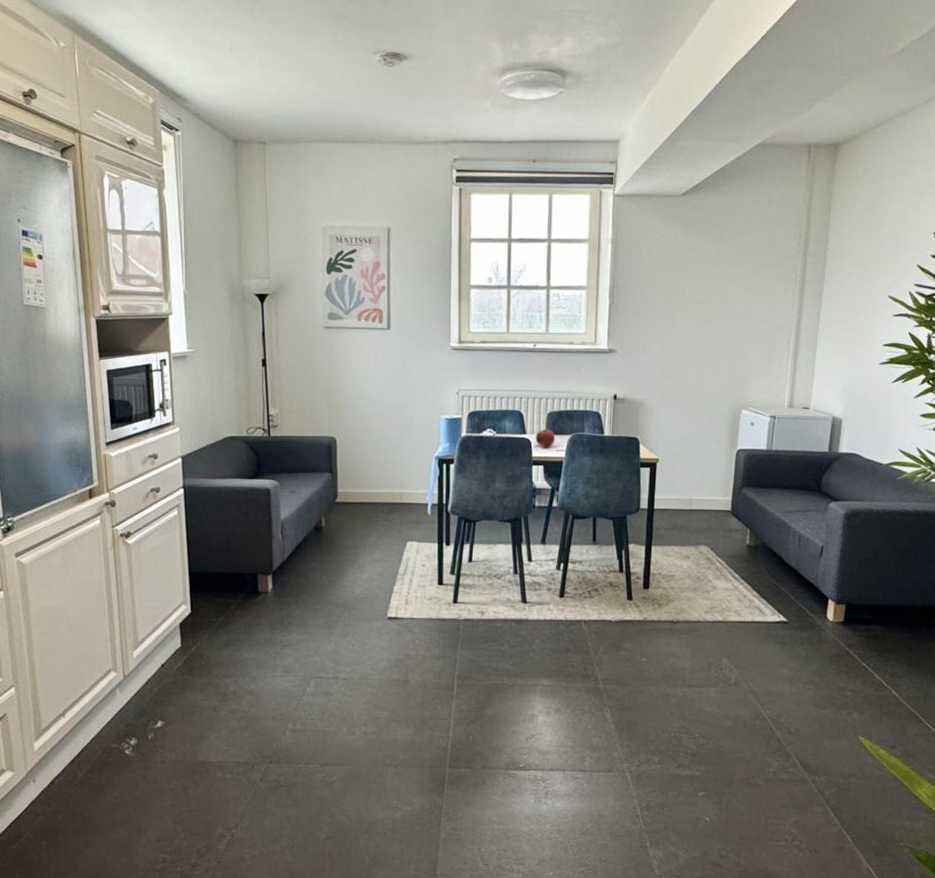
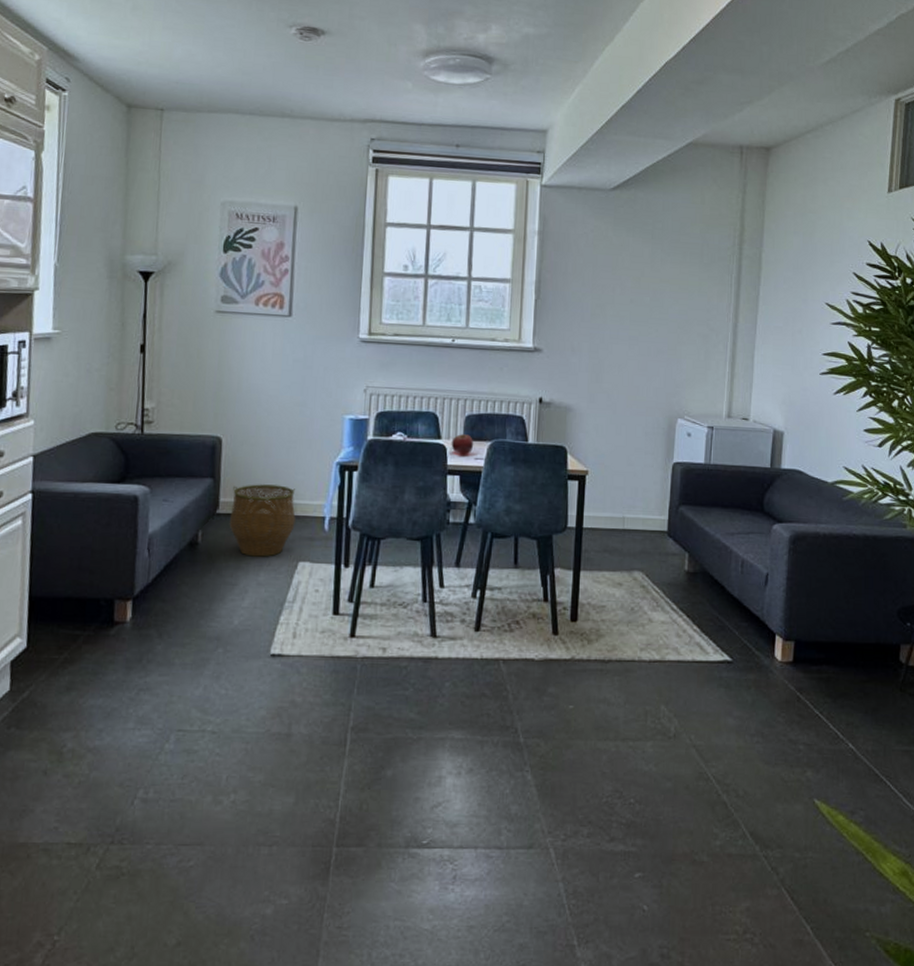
basket: none [347,477,403,538] -> present [229,484,296,557]

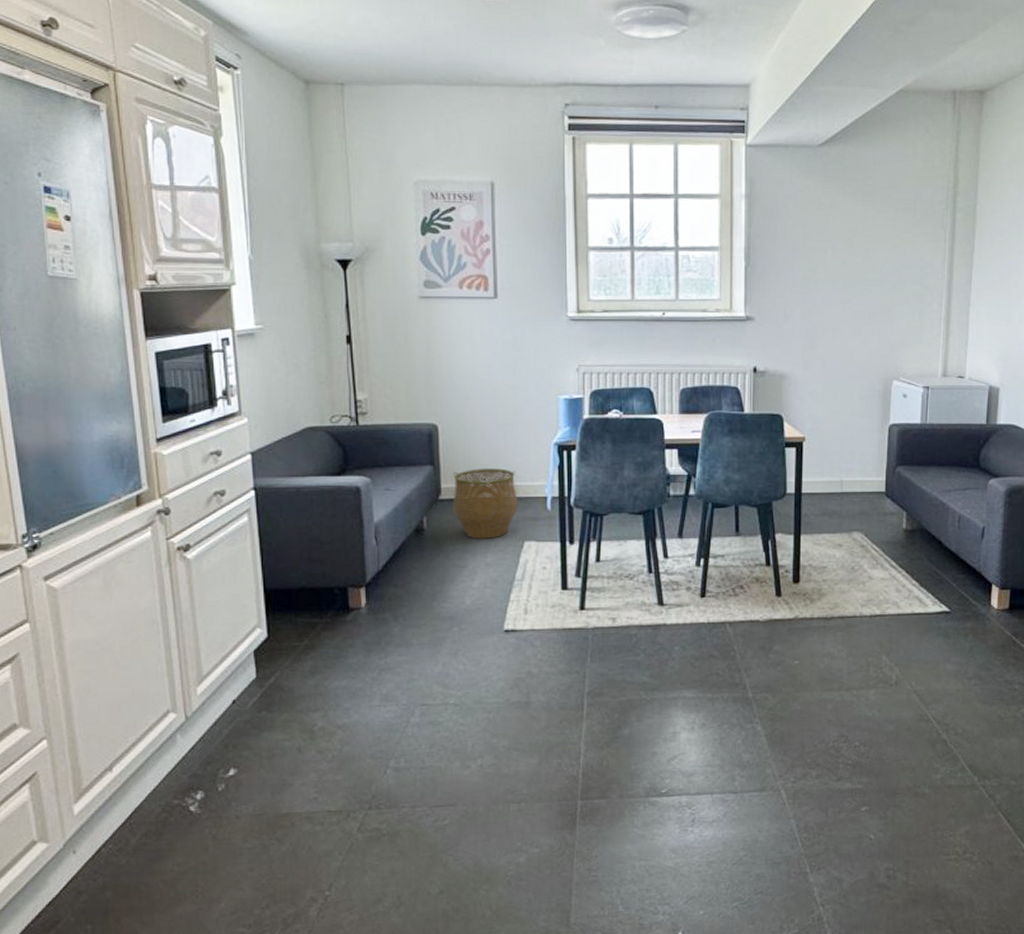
fruit: present [451,434,474,456] -> none [667,408,690,430]

